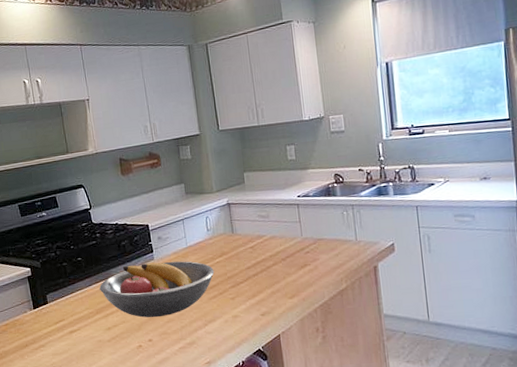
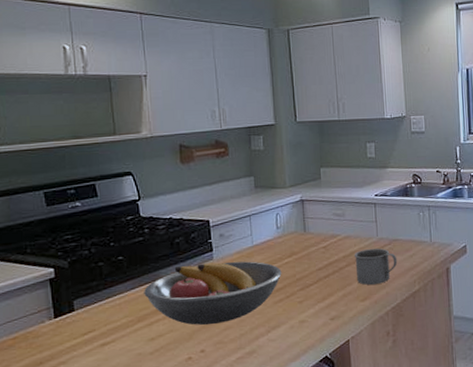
mug: none [280,248,323,283] -> present [354,248,398,285]

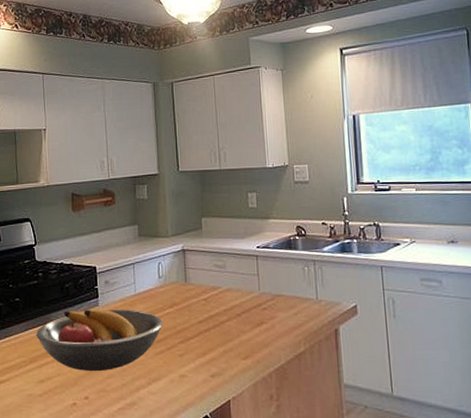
mug: present [354,248,398,285] -> none [235,304,281,342]

